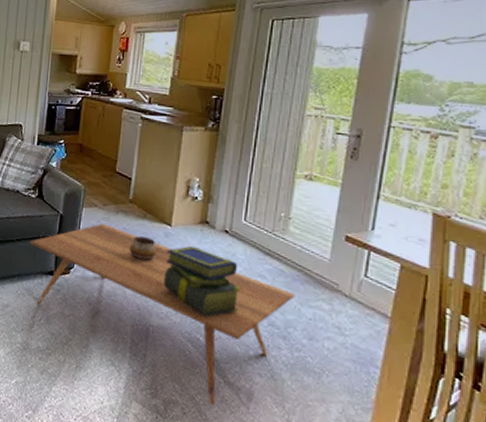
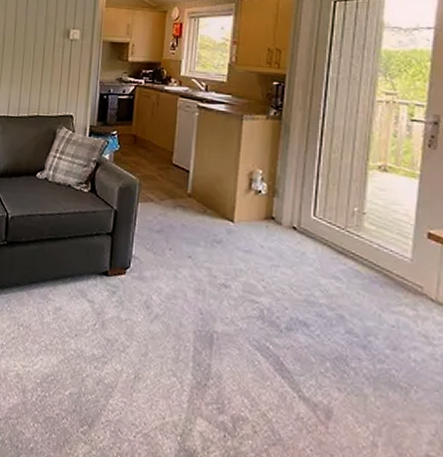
coffee table: present [29,223,295,406] -> none [82,219,374,424]
decorative bowl: present [129,236,157,262] -> none [188,233,219,261]
stack of books: present [164,245,242,317] -> none [228,243,314,323]

